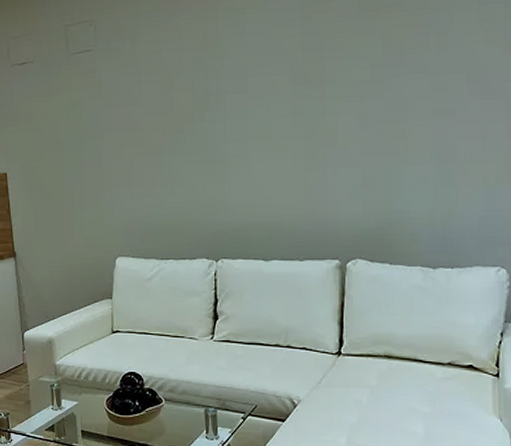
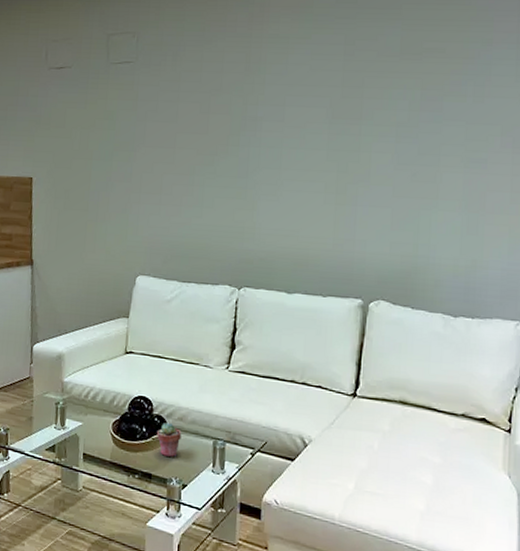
potted succulent: none [150,394,174,427] -> present [157,422,182,457]

